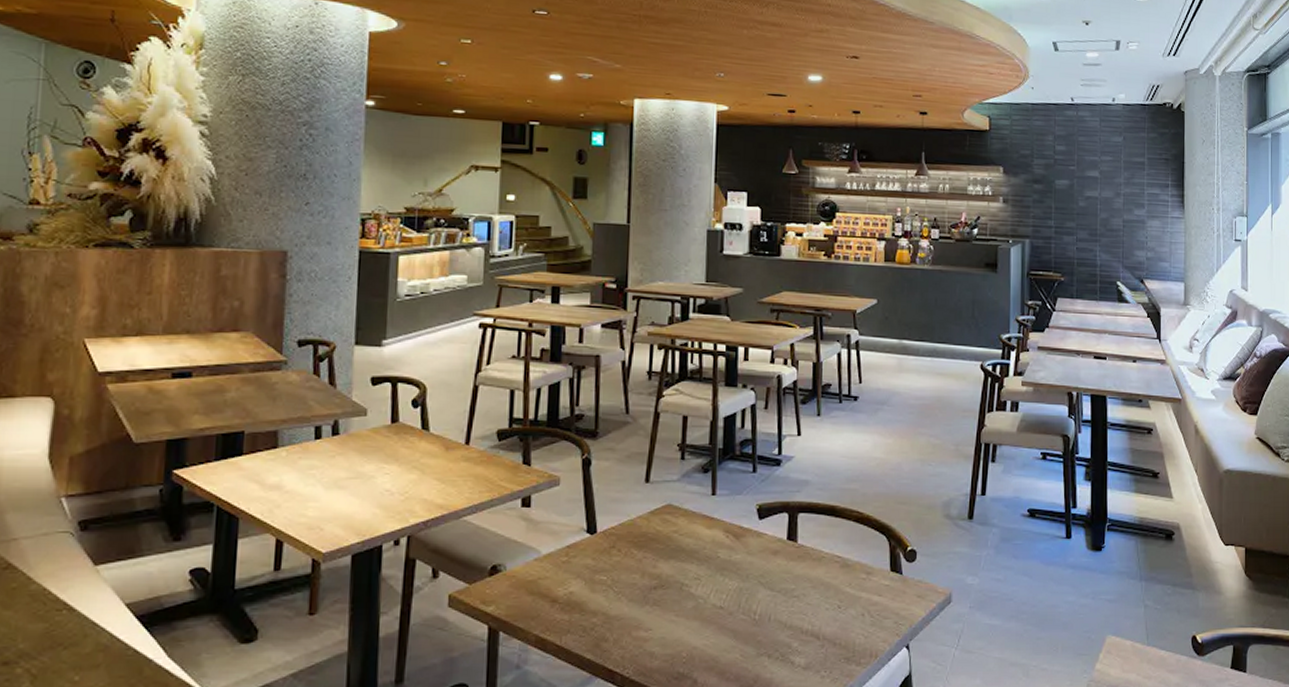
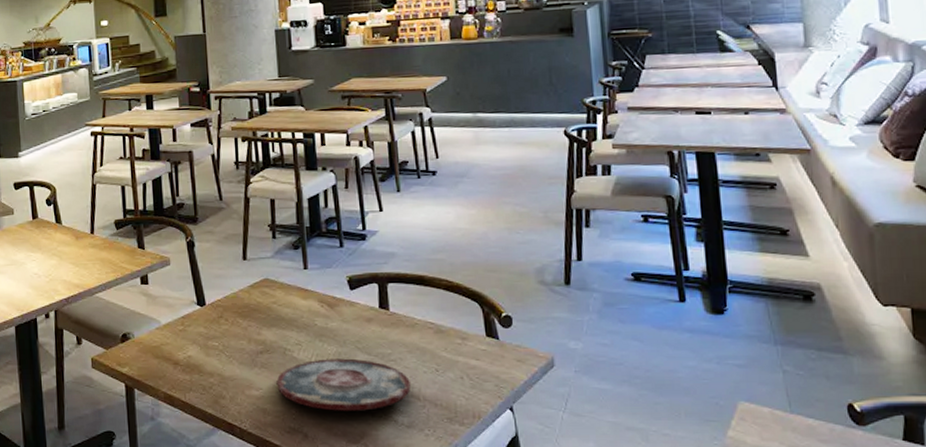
plate: none [668,594,811,653] -> present [276,358,411,411]

